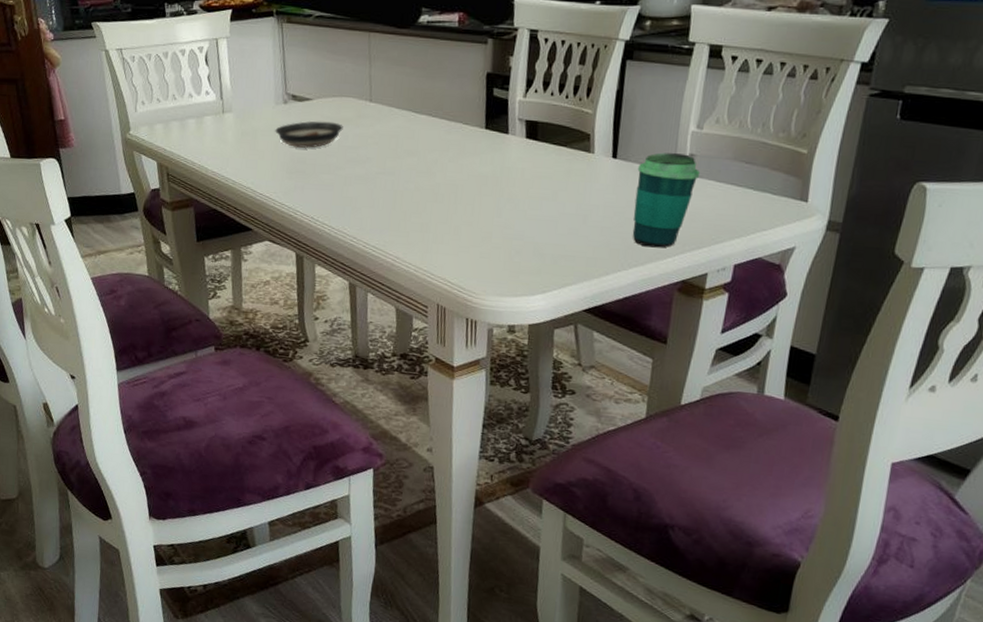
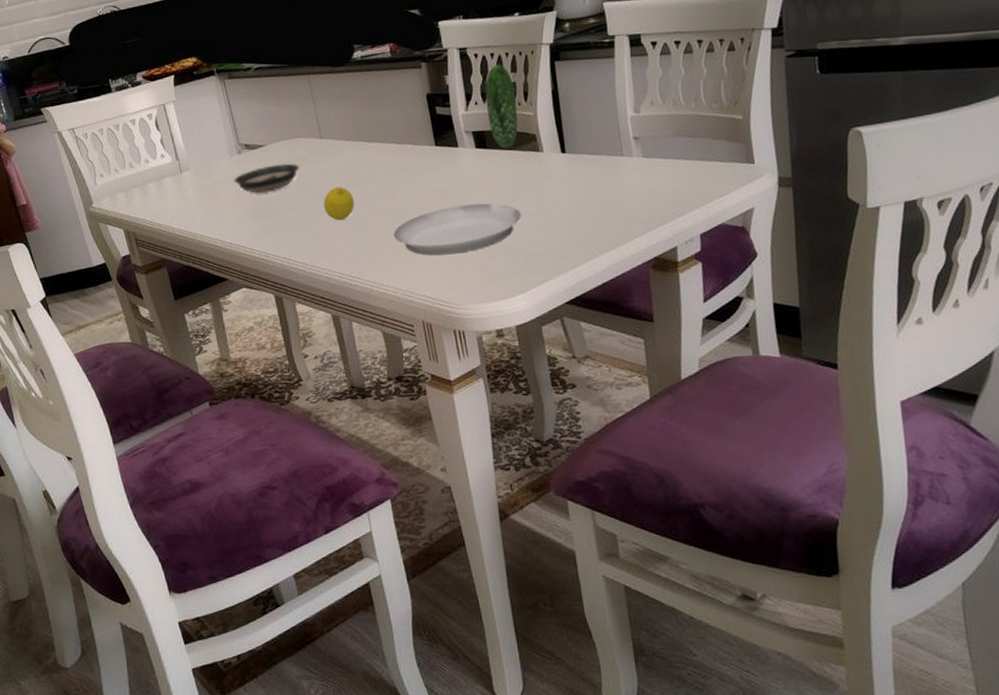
fruit: none [360,154,393,190] -> present [323,186,355,221]
plate: none [424,53,579,243] -> present [393,64,521,256]
cup: present [632,152,701,248] -> none [587,138,648,232]

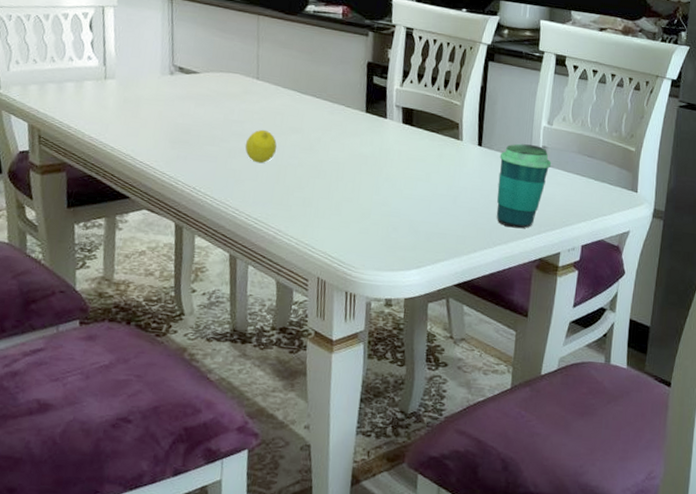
saucer: present [234,163,299,193] -> none [159,93,230,120]
plate: present [393,64,521,256] -> none [307,50,449,220]
cup: none [587,138,648,232] -> present [496,143,552,229]

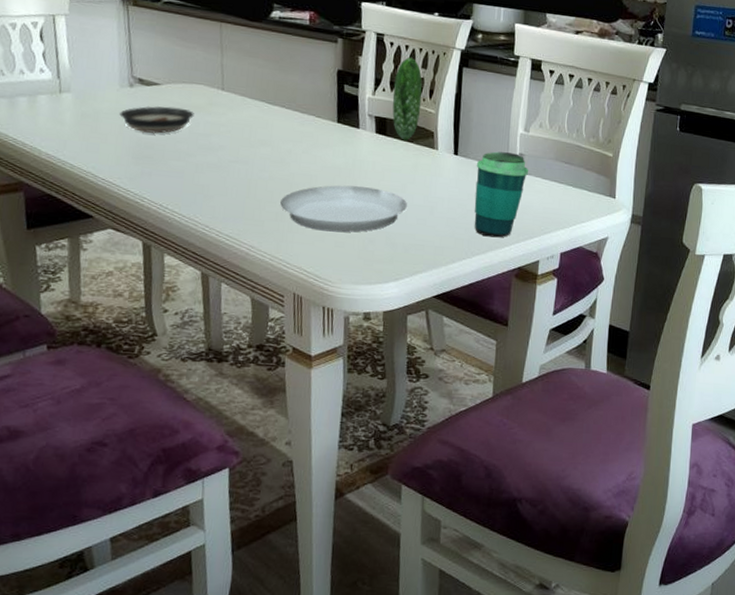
saucer: none [159,93,230,120] -> present [119,106,194,134]
fruit: present [245,129,277,164] -> none [212,142,247,178]
plate: none [307,50,449,220] -> present [279,57,422,233]

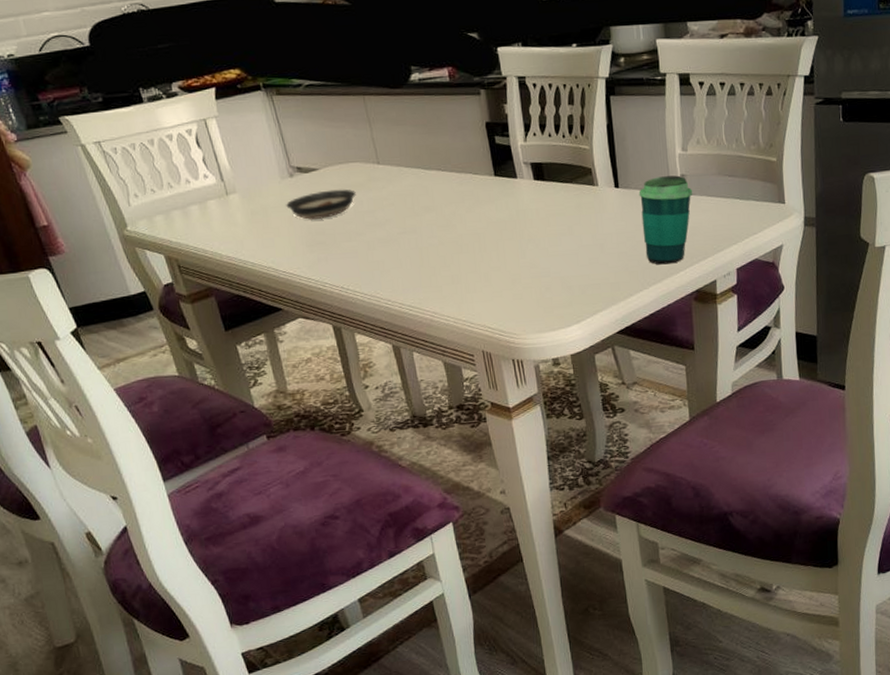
plate: present [279,57,422,233] -> none [453,95,577,286]

